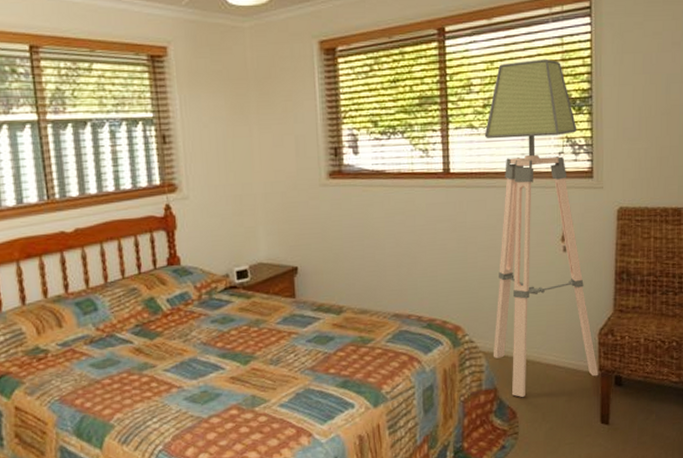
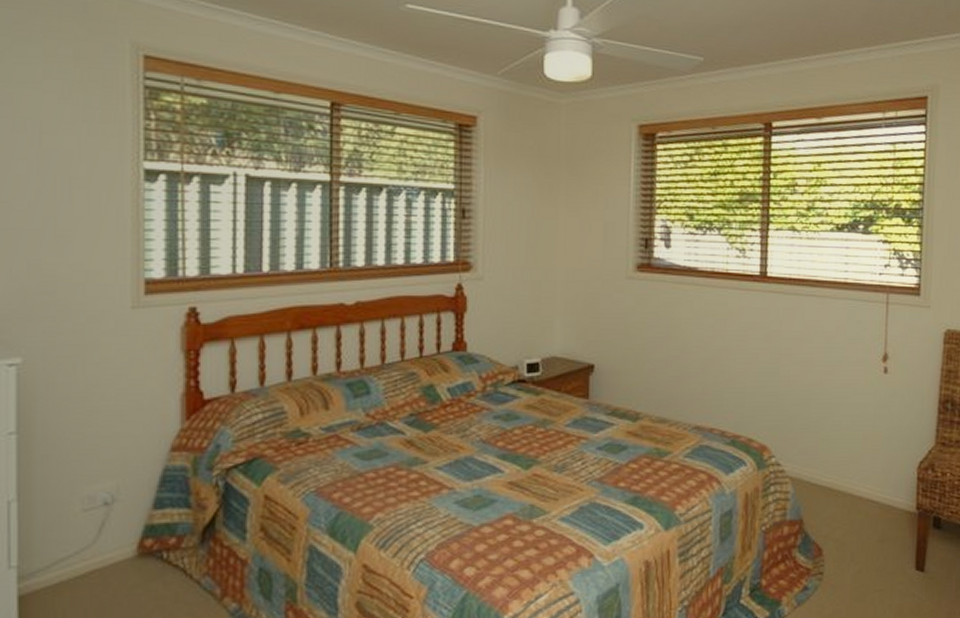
floor lamp: present [484,58,599,397] -> none [800,164,916,532]

